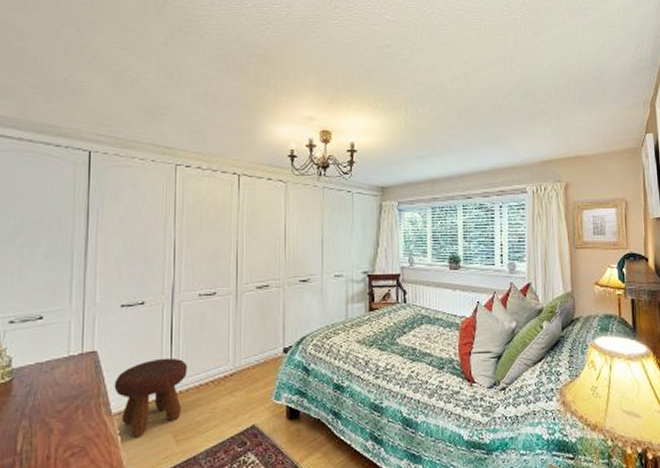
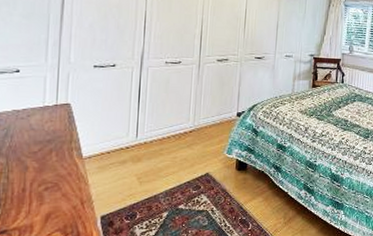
footstool: present [114,357,187,437] -> none [85,113,152,177]

